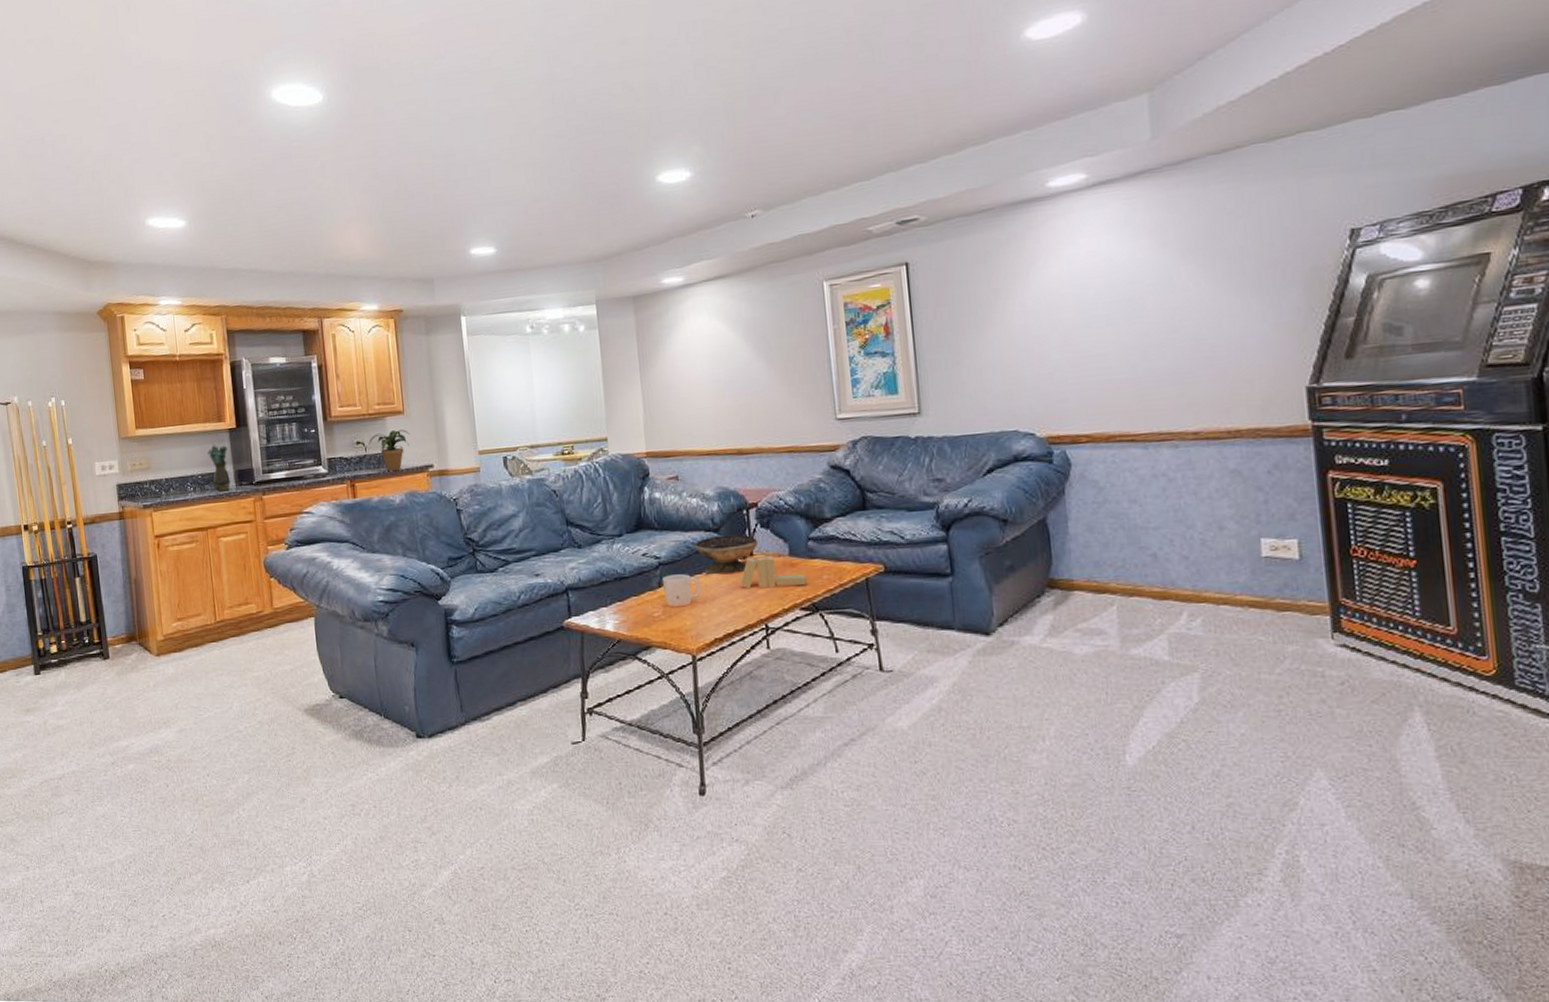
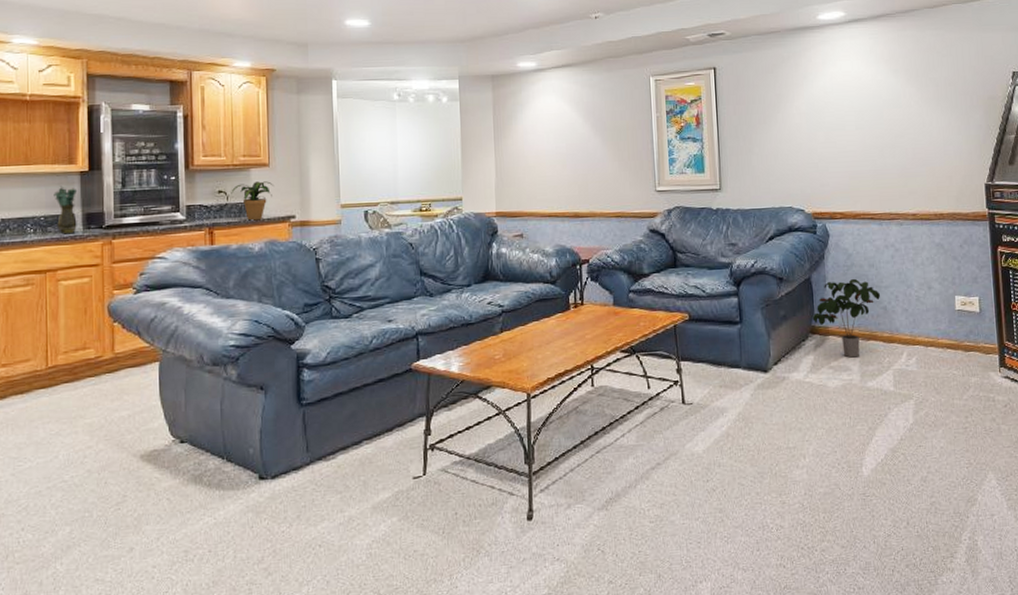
mug: present [661,574,702,608] -> none [503,321,538,351]
decorative bowl: present [694,534,759,575] -> none [534,286,589,322]
books: present [740,556,807,589] -> none [572,305,627,335]
potted plant: none [1050,518,1147,619] -> present [812,278,880,358]

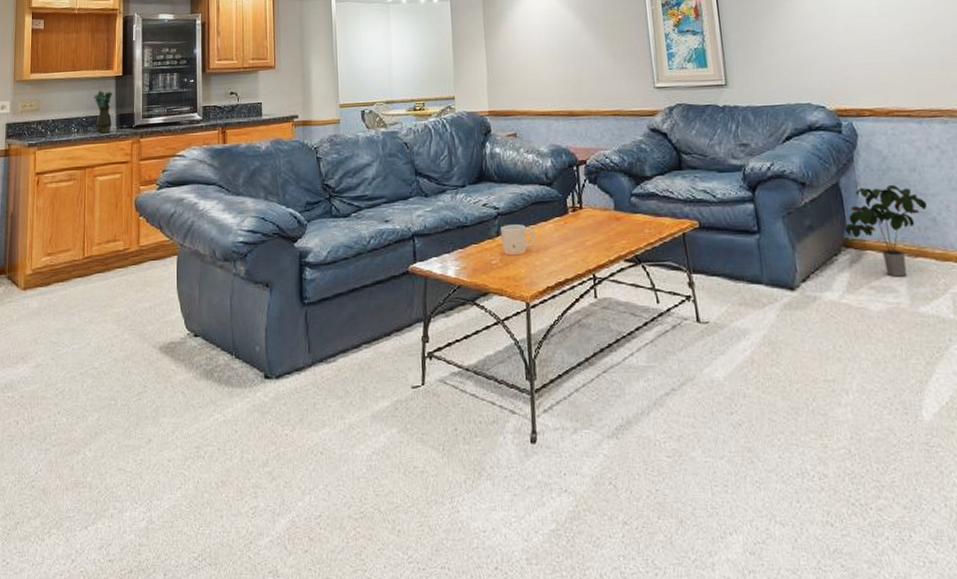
potted plant: present [231,181,275,221] -> none [241,83,280,121]
mug: none [503,321,538,351] -> present [499,224,536,256]

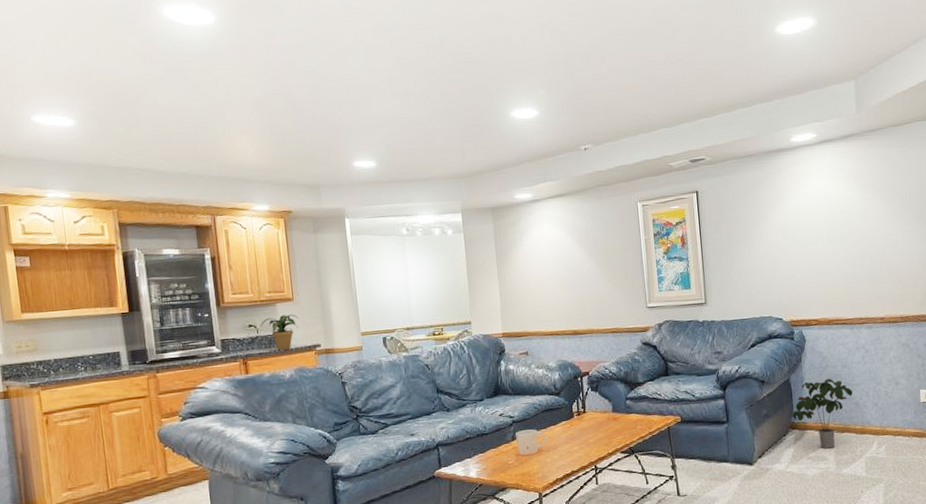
vase: present [94,89,113,134] -> none [99,327,123,371]
potted plant: none [241,83,280,121] -> present [260,314,300,351]

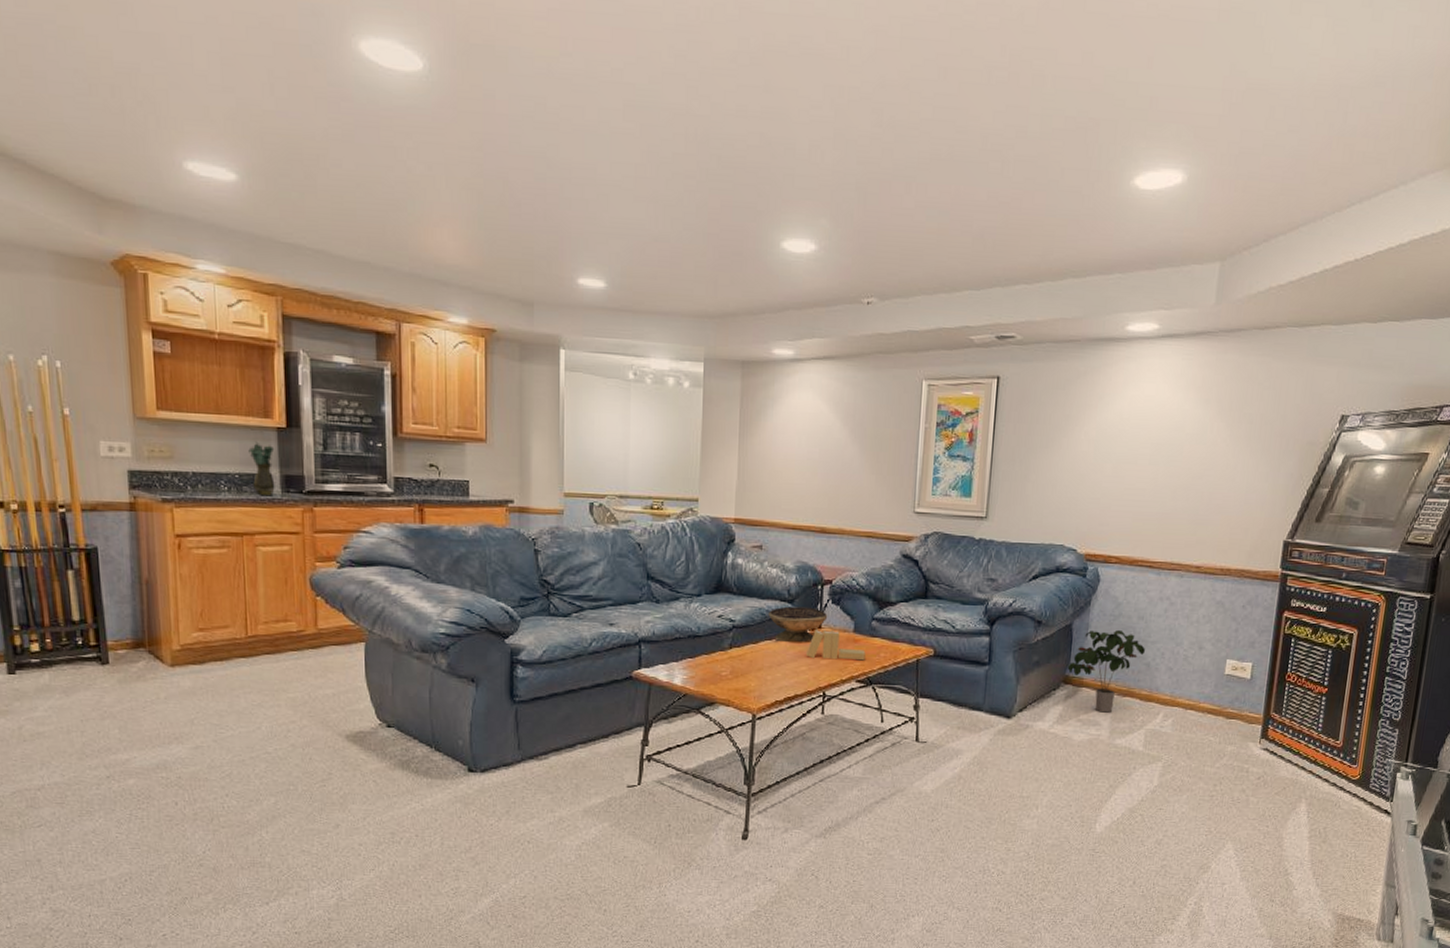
vase: none [99,327,123,371] -> present [248,441,275,497]
potted plant: present [260,314,300,351] -> none [443,458,492,502]
mug: present [515,429,546,456] -> none [733,638,770,669]
decorative bowl: none [540,396,590,429] -> present [768,606,828,644]
books: none [576,413,625,439] -> present [806,628,866,661]

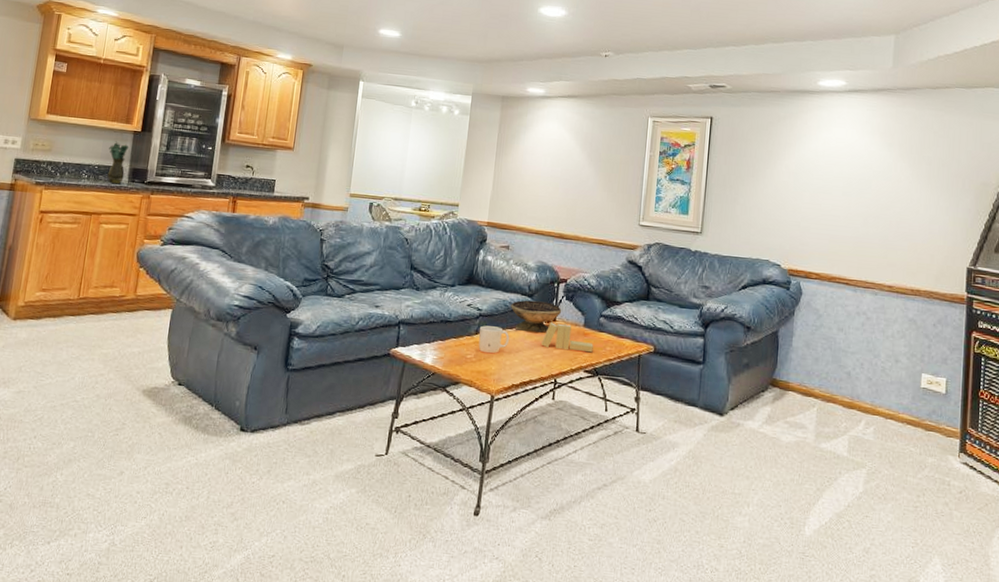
mug: none [733,638,770,669] -> present [478,325,510,354]
potted plant: present [1067,629,1145,713] -> none [774,337,845,417]

